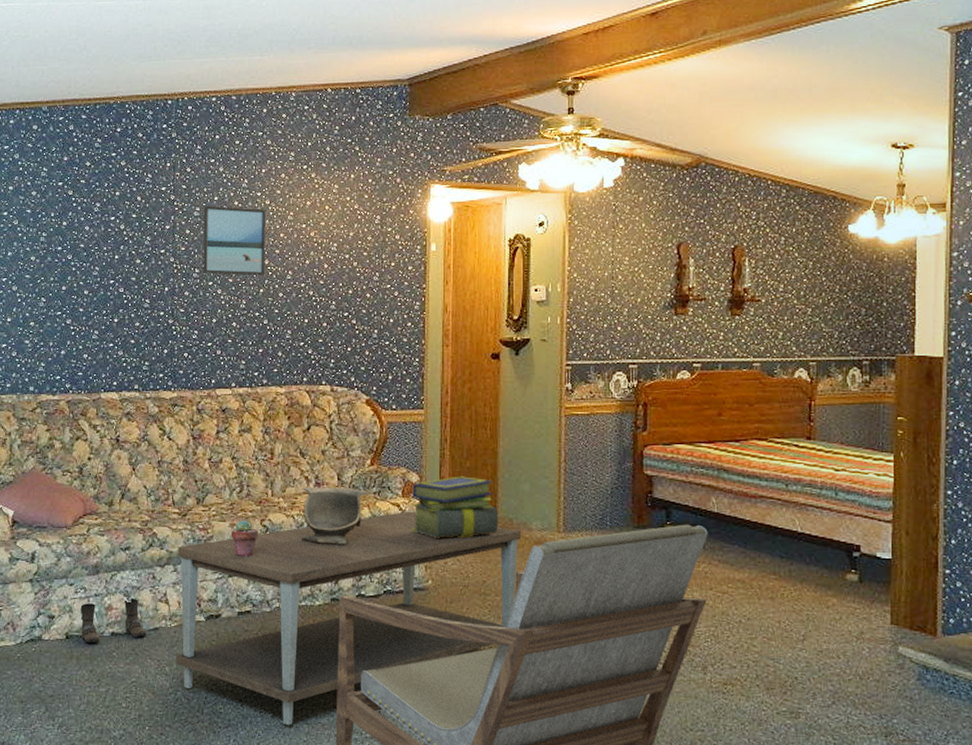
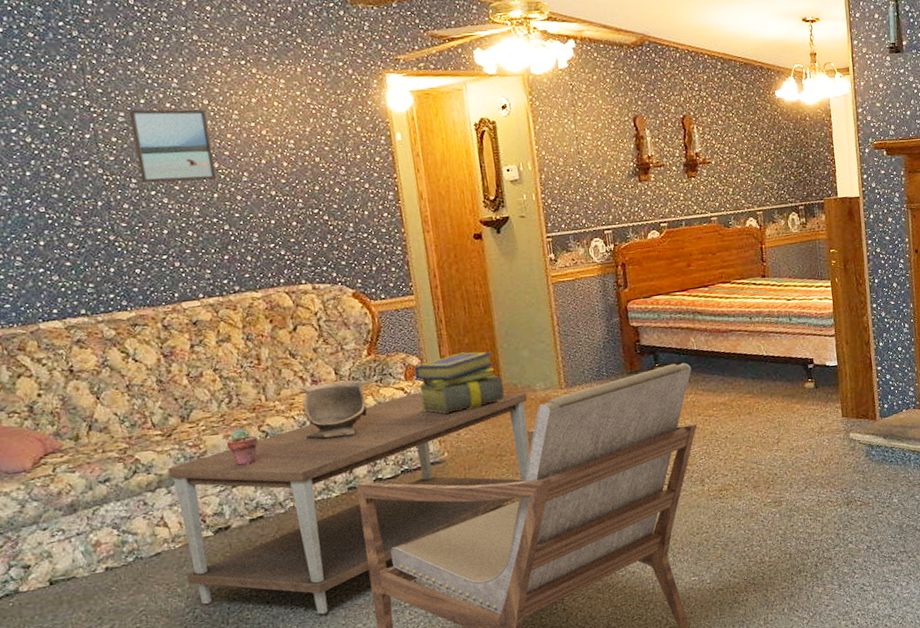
boots: present [80,598,147,644] -> none [61,528,148,585]

